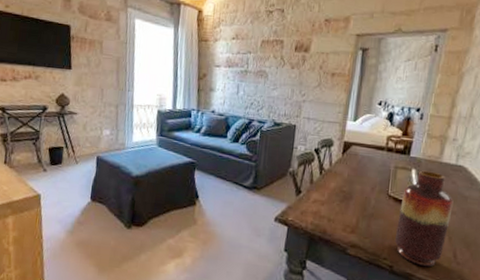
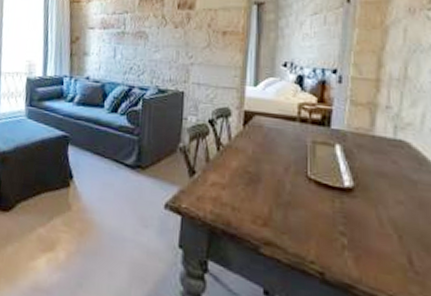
vase: present [394,170,454,267] -> none [322,146,398,277]

